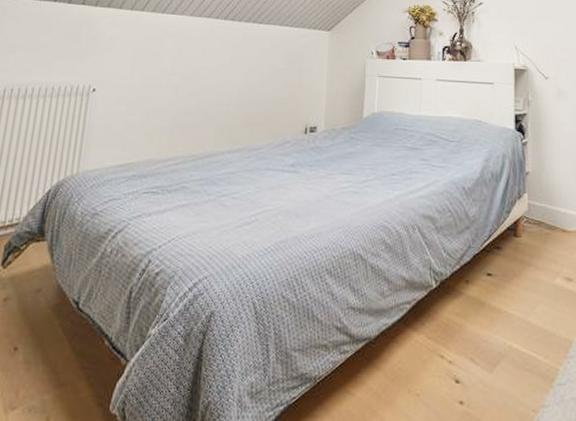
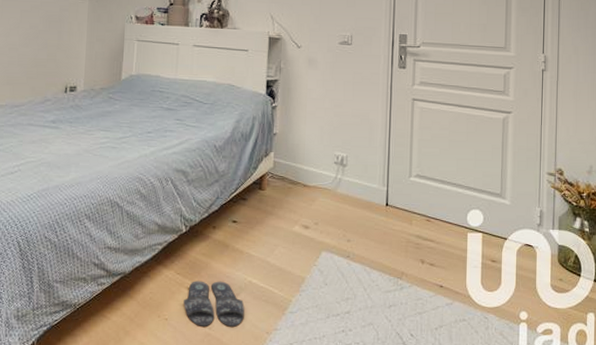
slippers: none [437,346,506,405] -> present [184,281,245,328]

